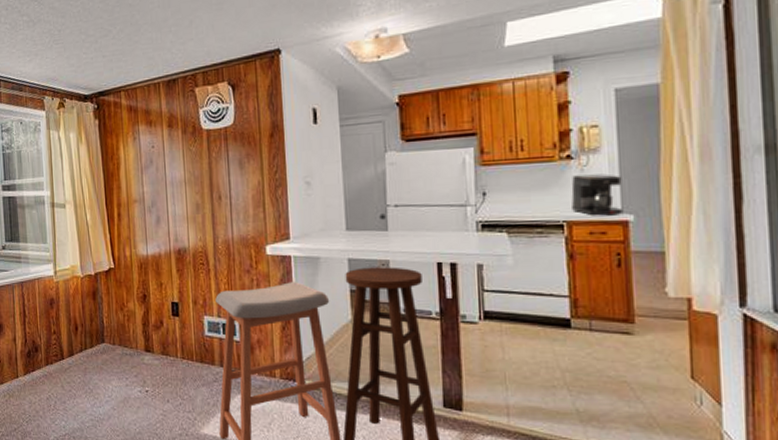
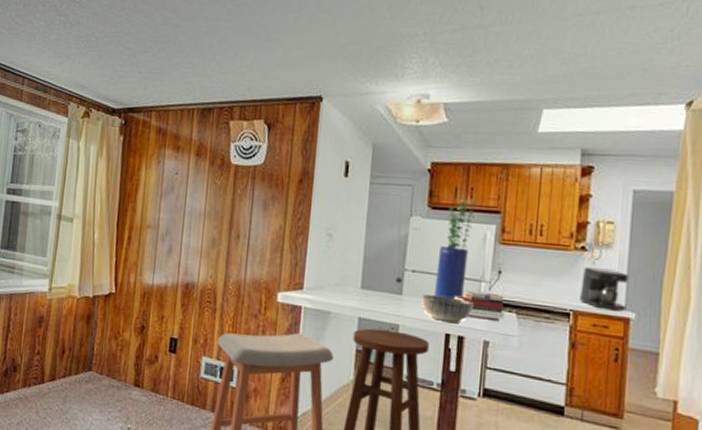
bowl: none [408,226,462,251] -> present [422,294,473,323]
vase: none [418,121,451,228] -> present [435,194,477,299]
books: none [441,215,495,244] -> present [455,290,505,321]

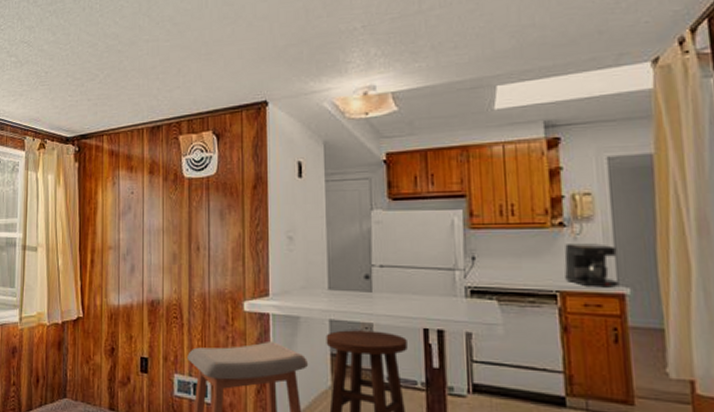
bowl: present [422,294,473,323] -> none [393,290,450,316]
vase: present [435,194,477,299] -> none [405,181,439,291]
books: present [455,290,505,321] -> none [428,280,485,310]

